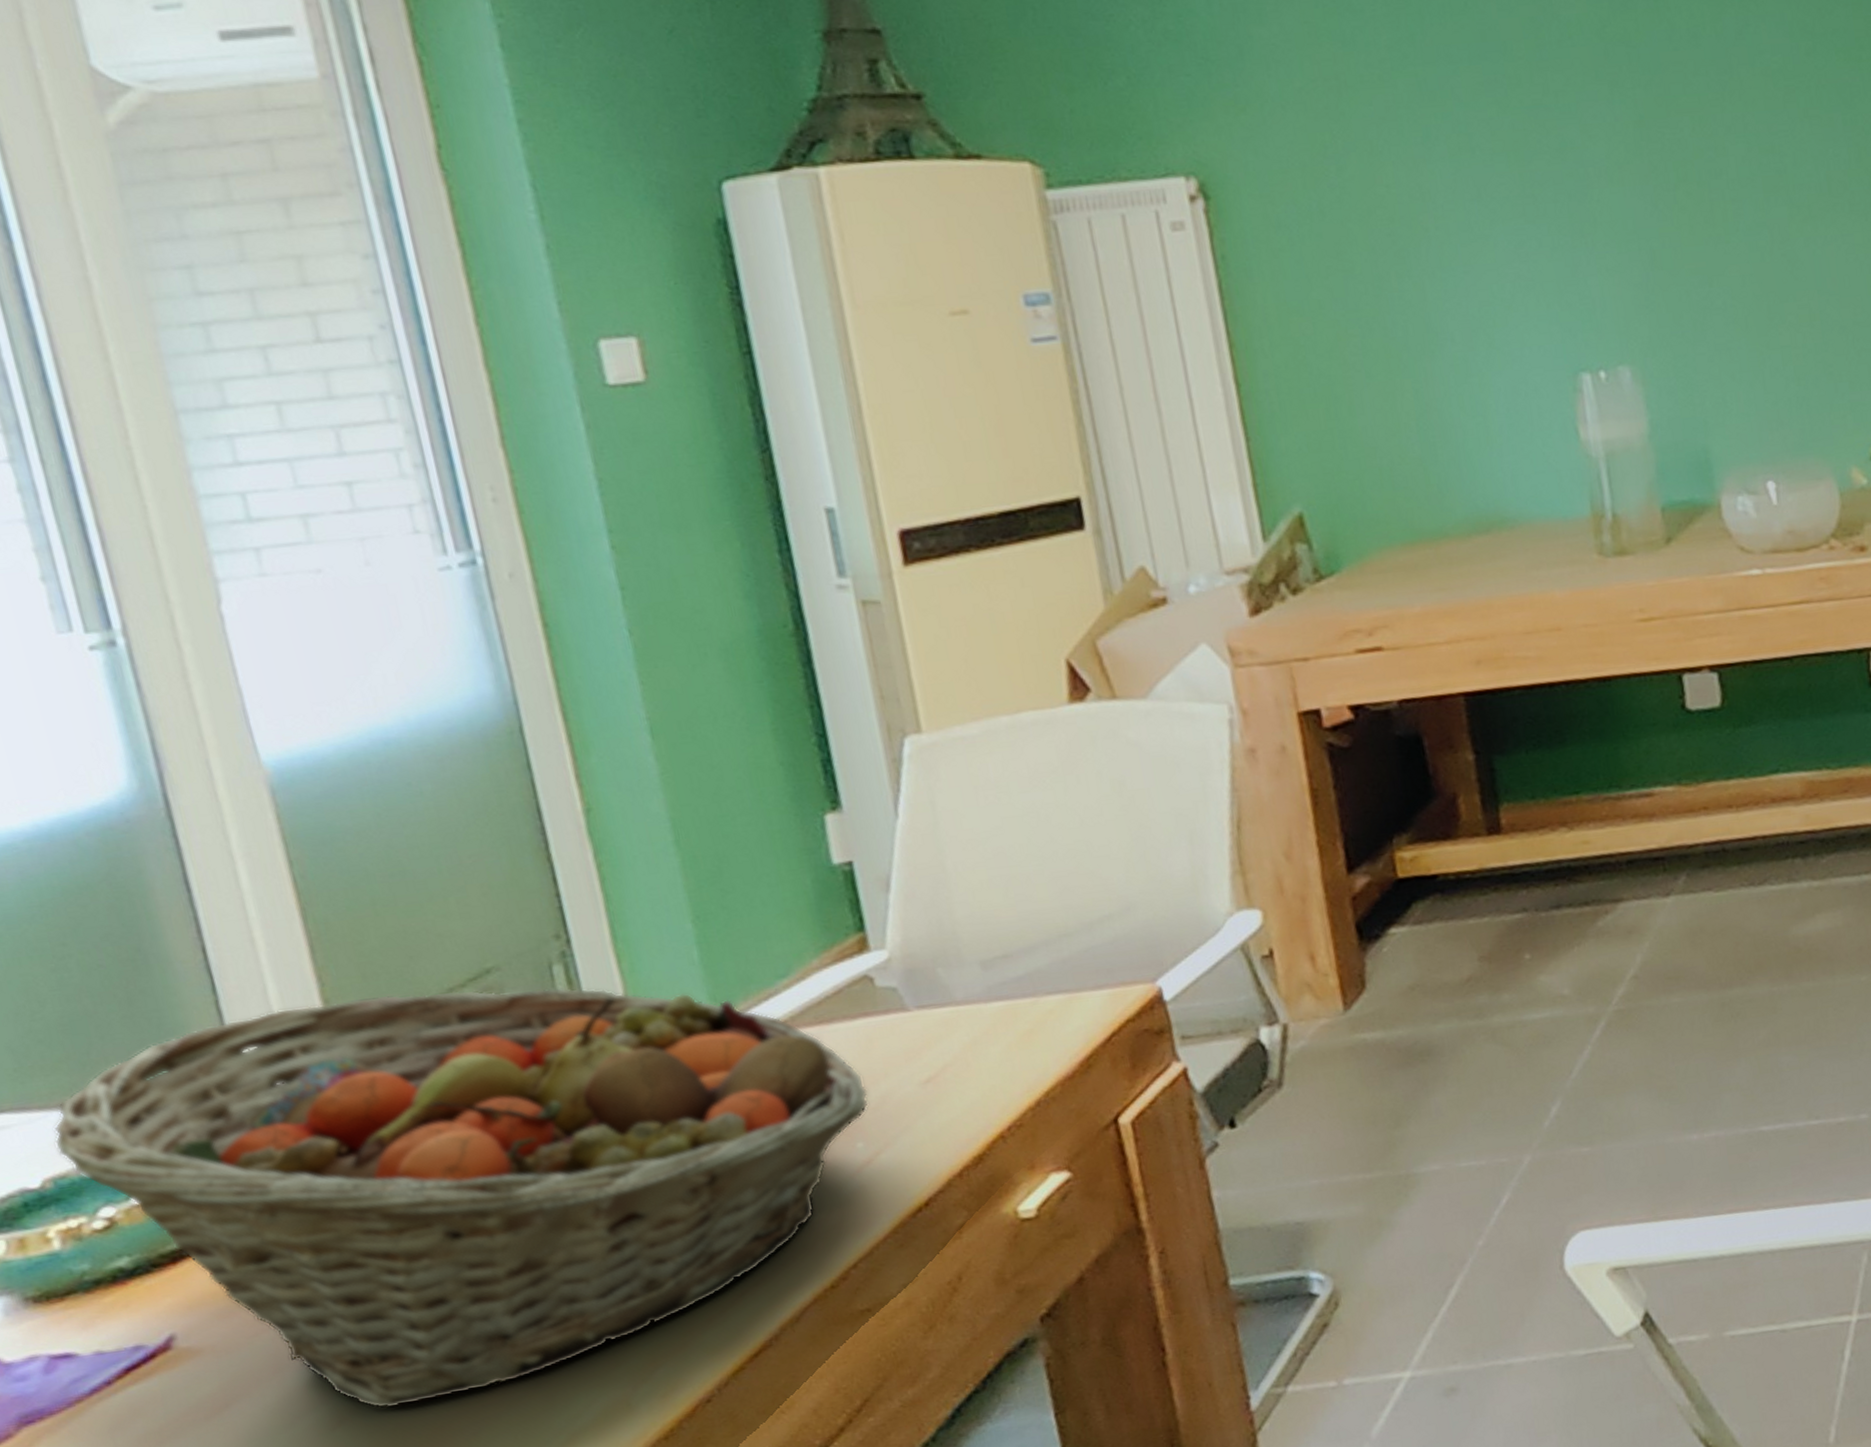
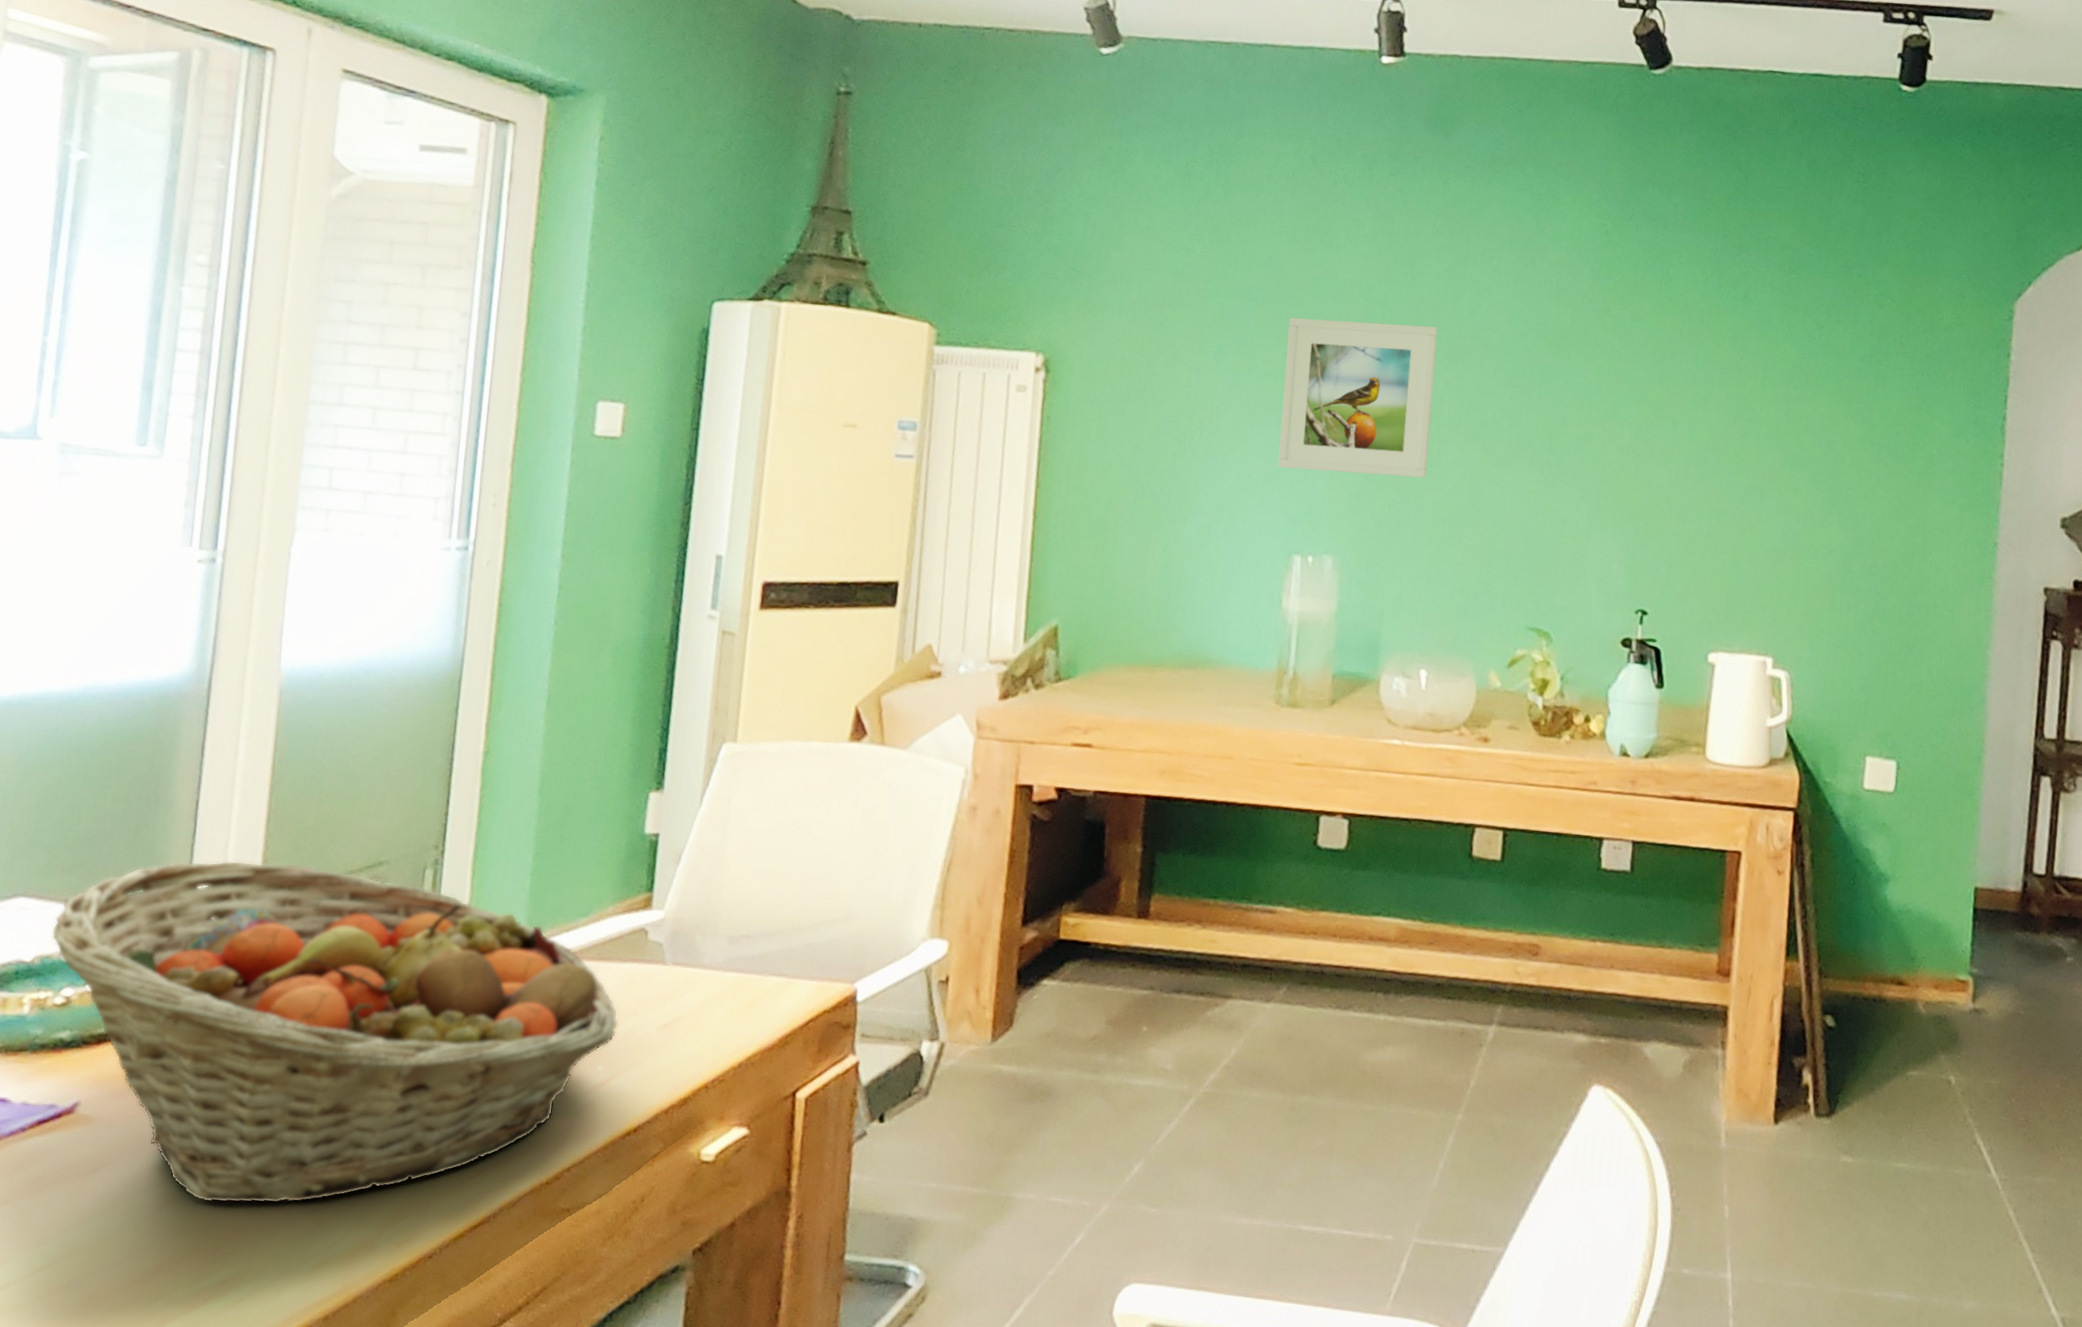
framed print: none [1509,59,1726,269] -> present [1278,317,1438,478]

